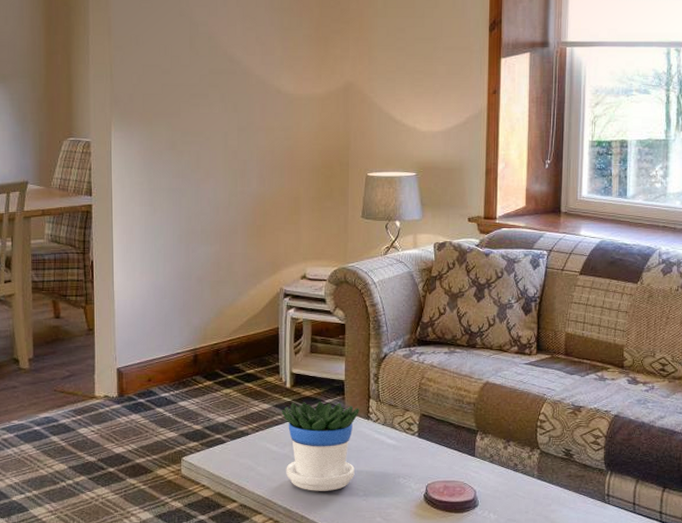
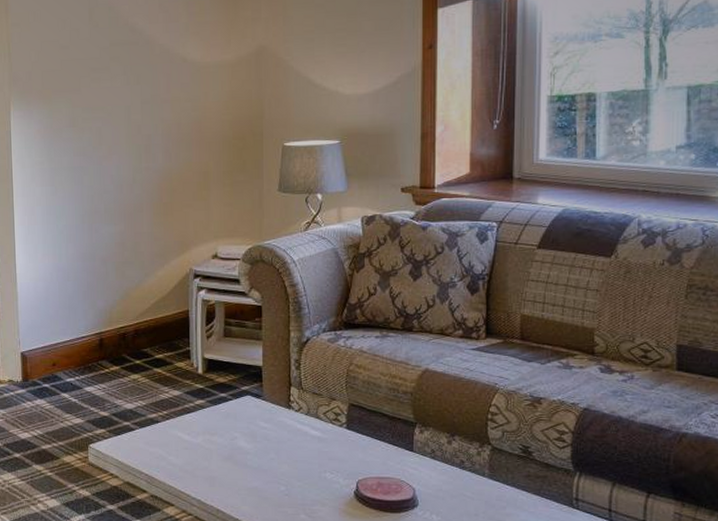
flowerpot: present [281,400,359,491] -> none [193,388,279,484]

